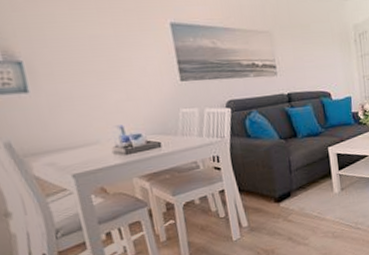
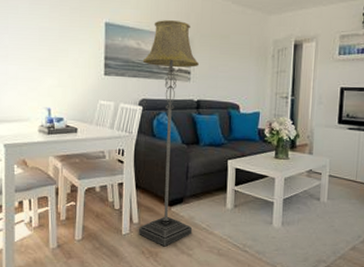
floor lamp: none [221,14,305,243] -> present [138,20,199,247]

